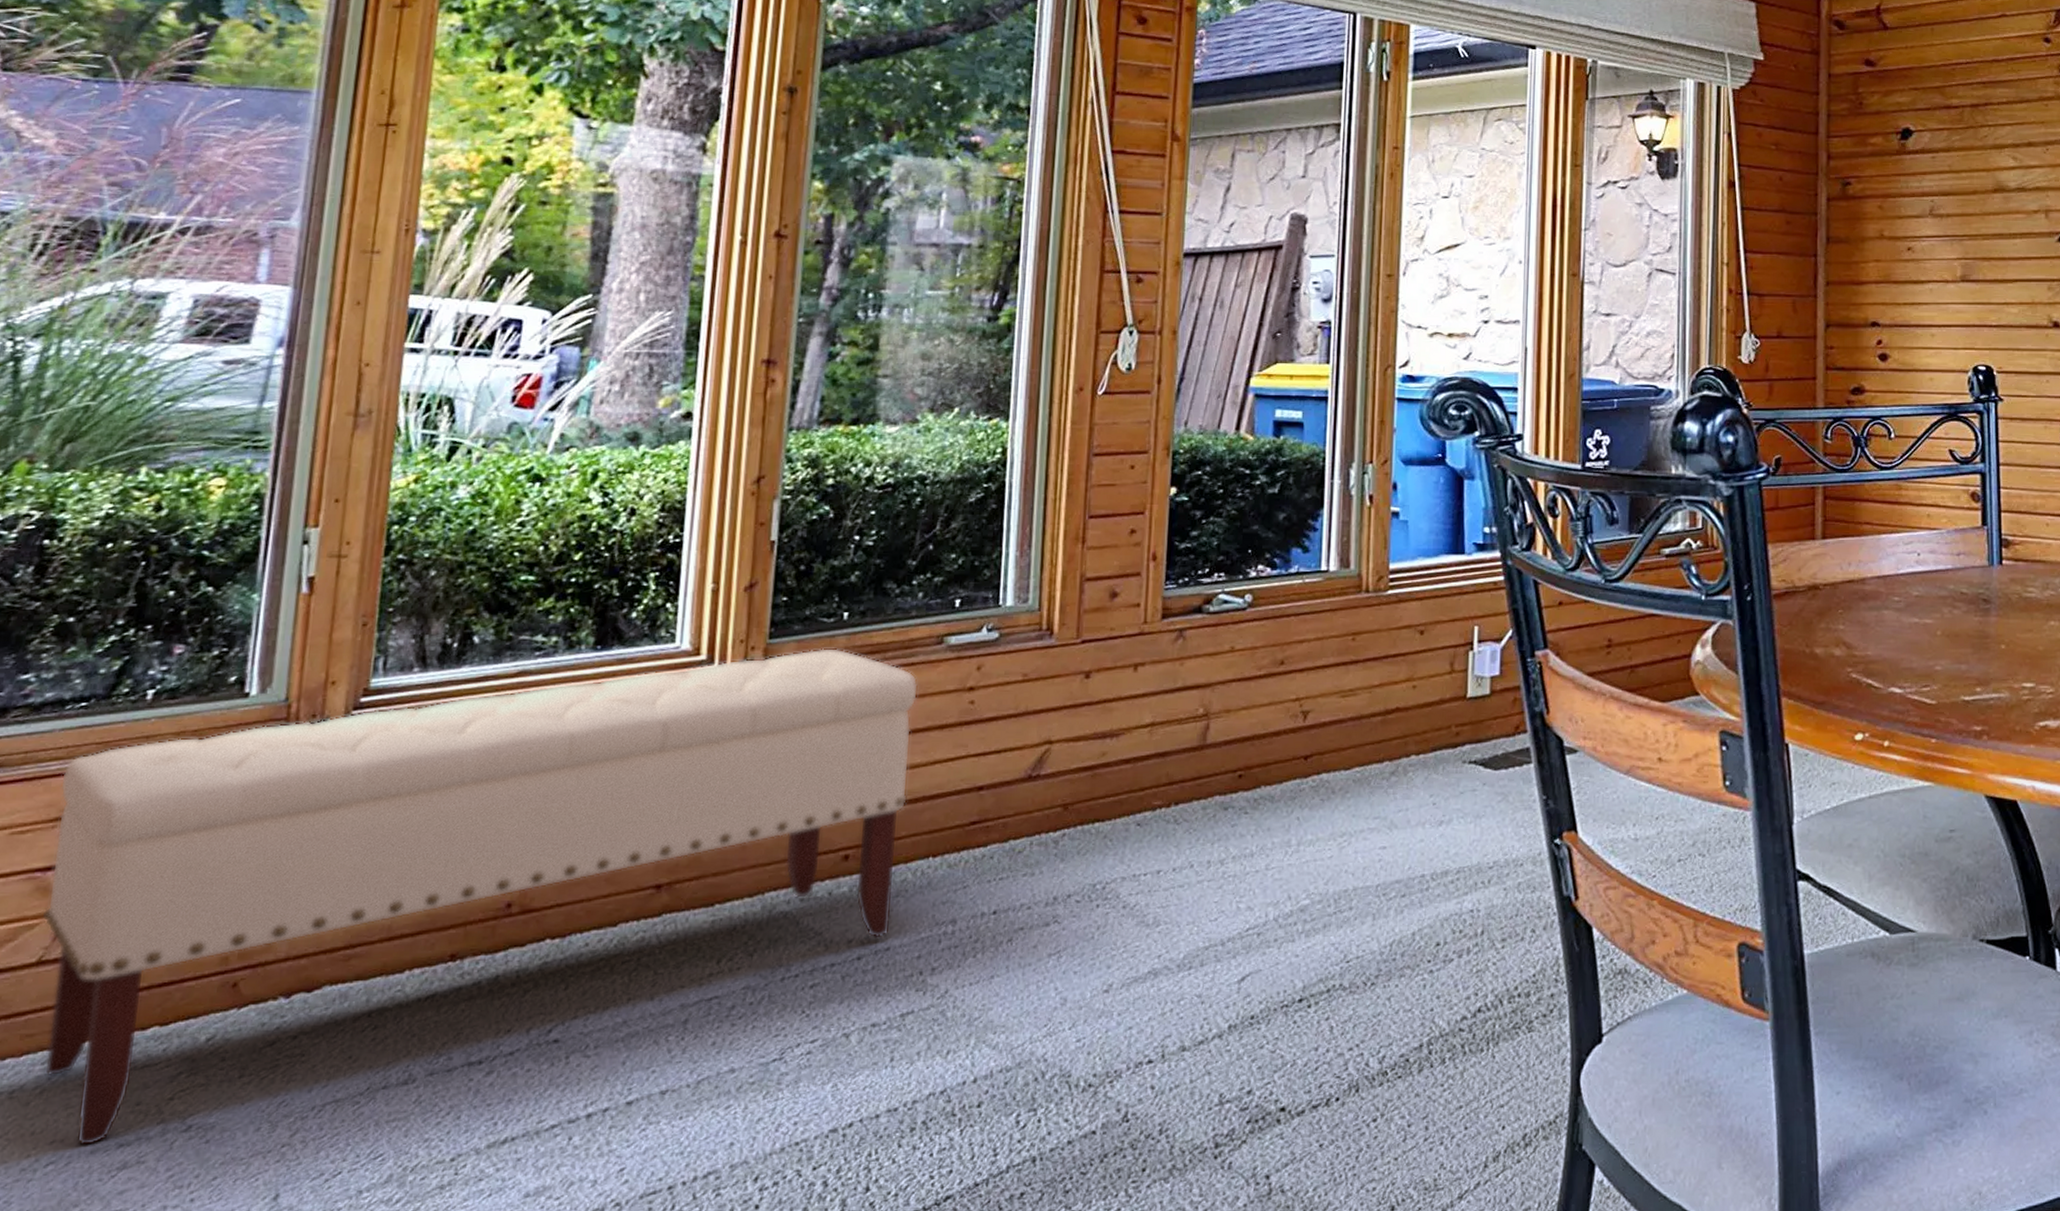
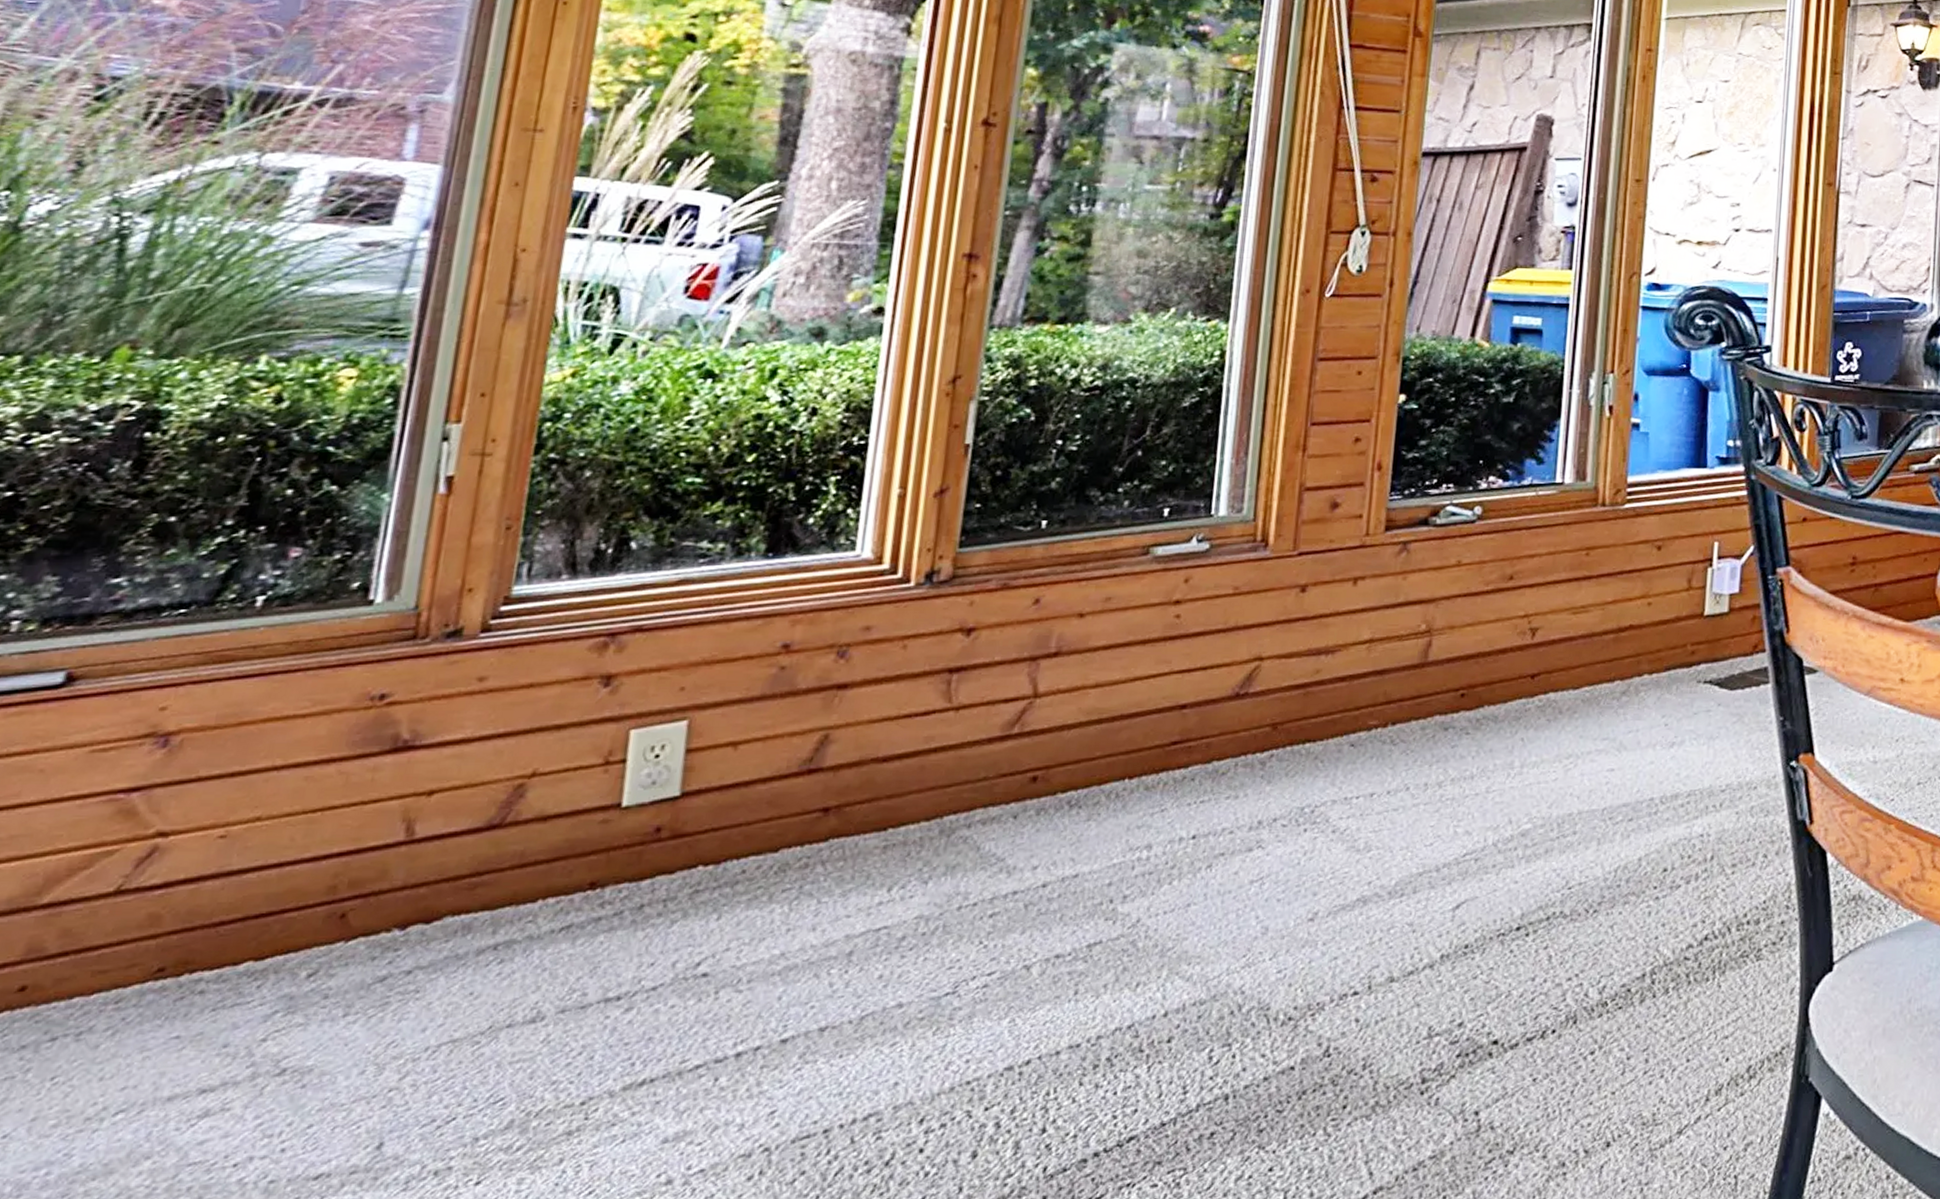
bench: present [42,647,919,1146] -> none [118,557,1120,1093]

